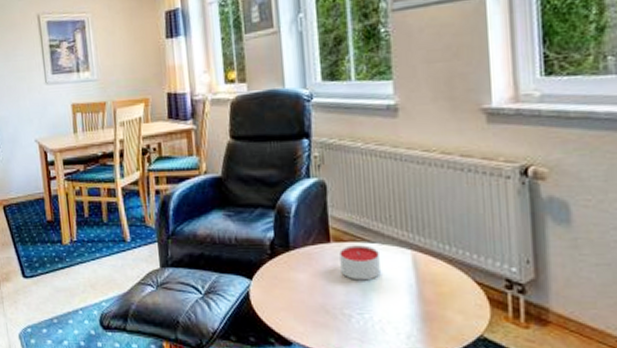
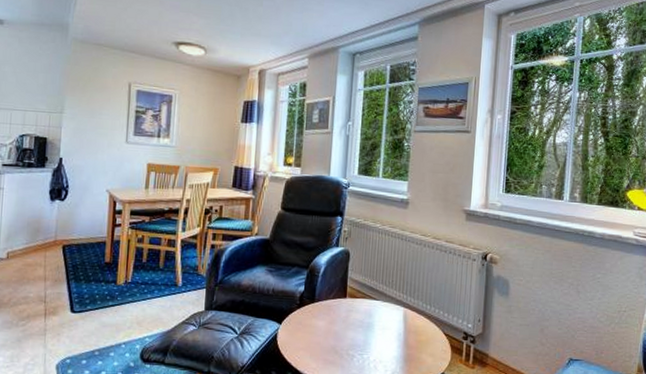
candle: present [339,245,381,281] -> none [351,301,381,329]

